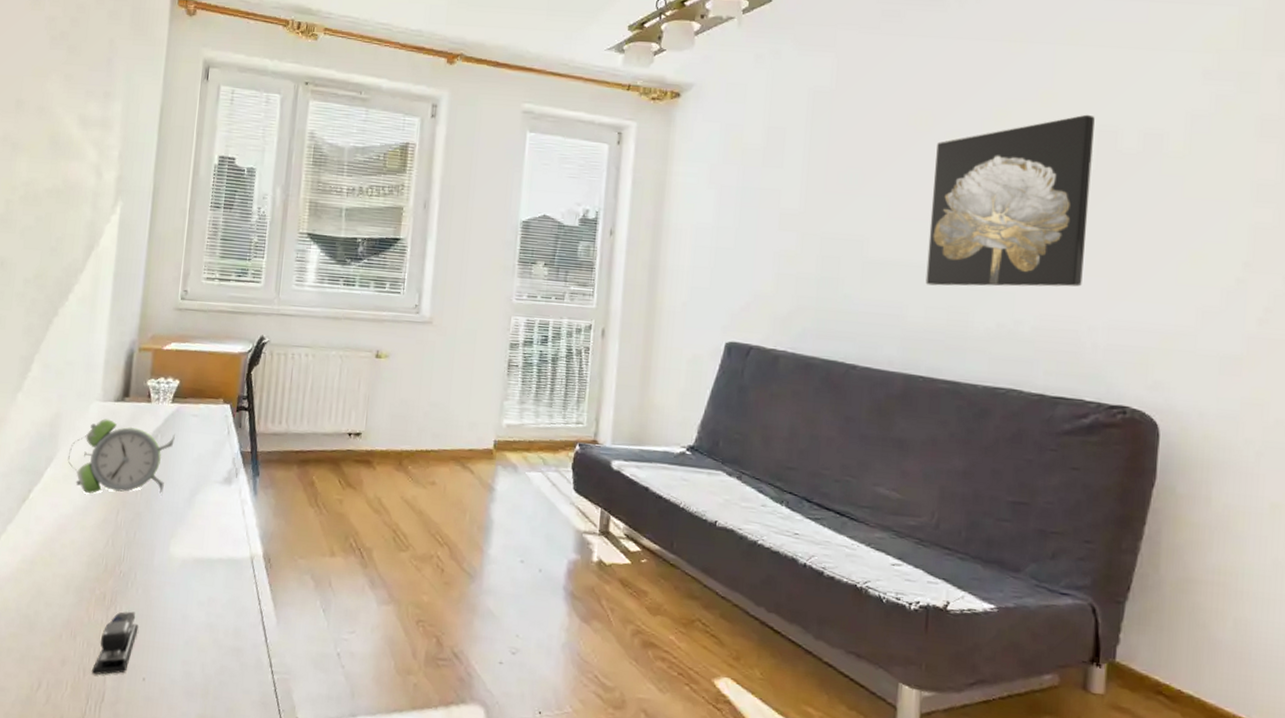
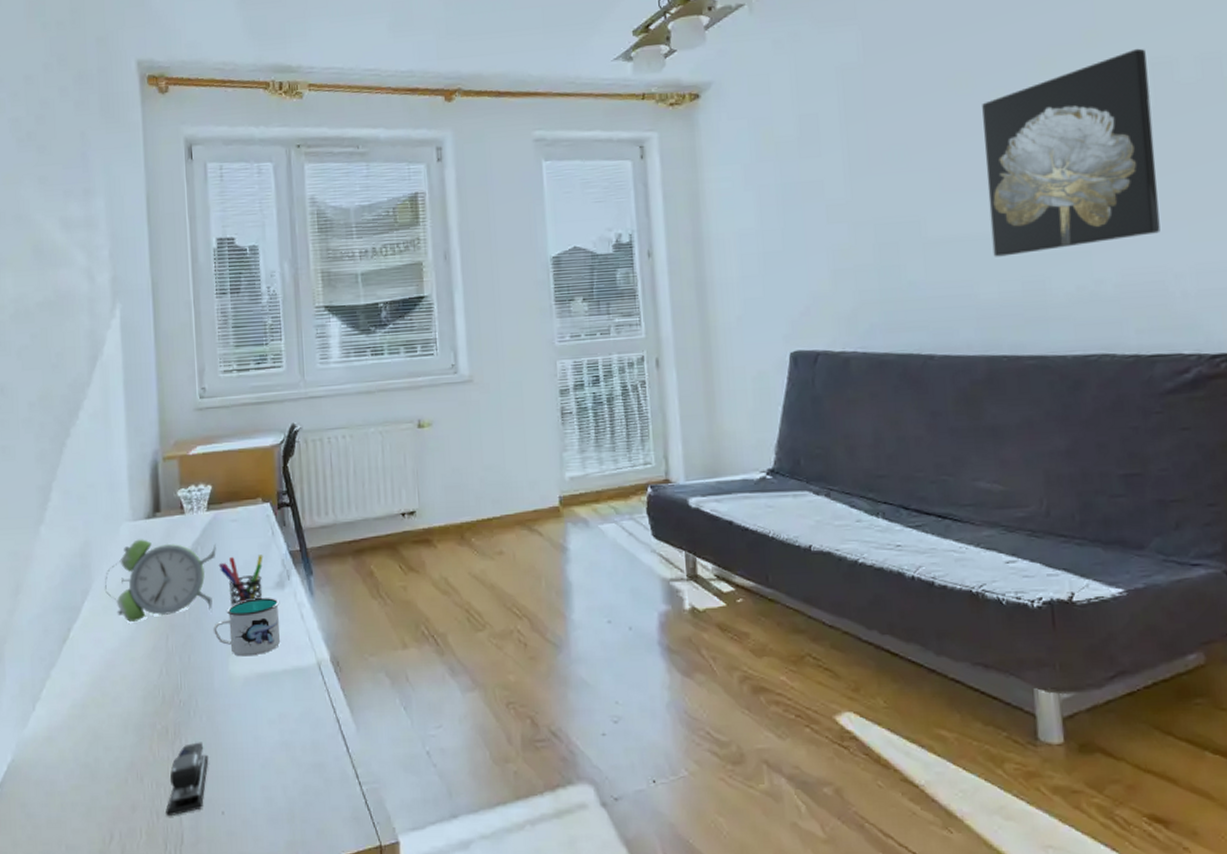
mug: none [161,489,225,542] -> present [214,598,281,657]
pen holder: none [174,447,217,494] -> present [218,555,263,606]

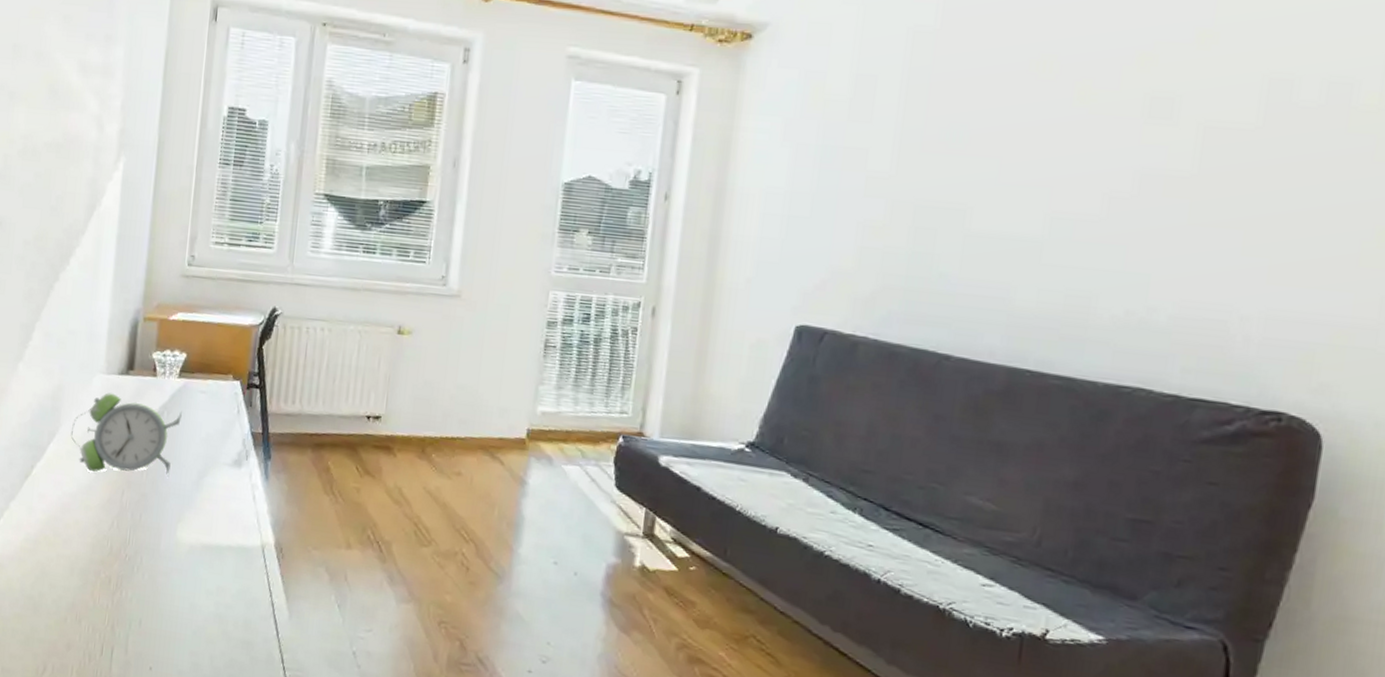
stapler: present [165,742,209,817] -> none [96,597,145,662]
mug: present [214,598,281,657] -> none [167,471,235,527]
pen holder: present [218,555,263,606] -> none [181,426,226,475]
wall art: present [982,48,1161,257] -> none [1040,58,1266,268]

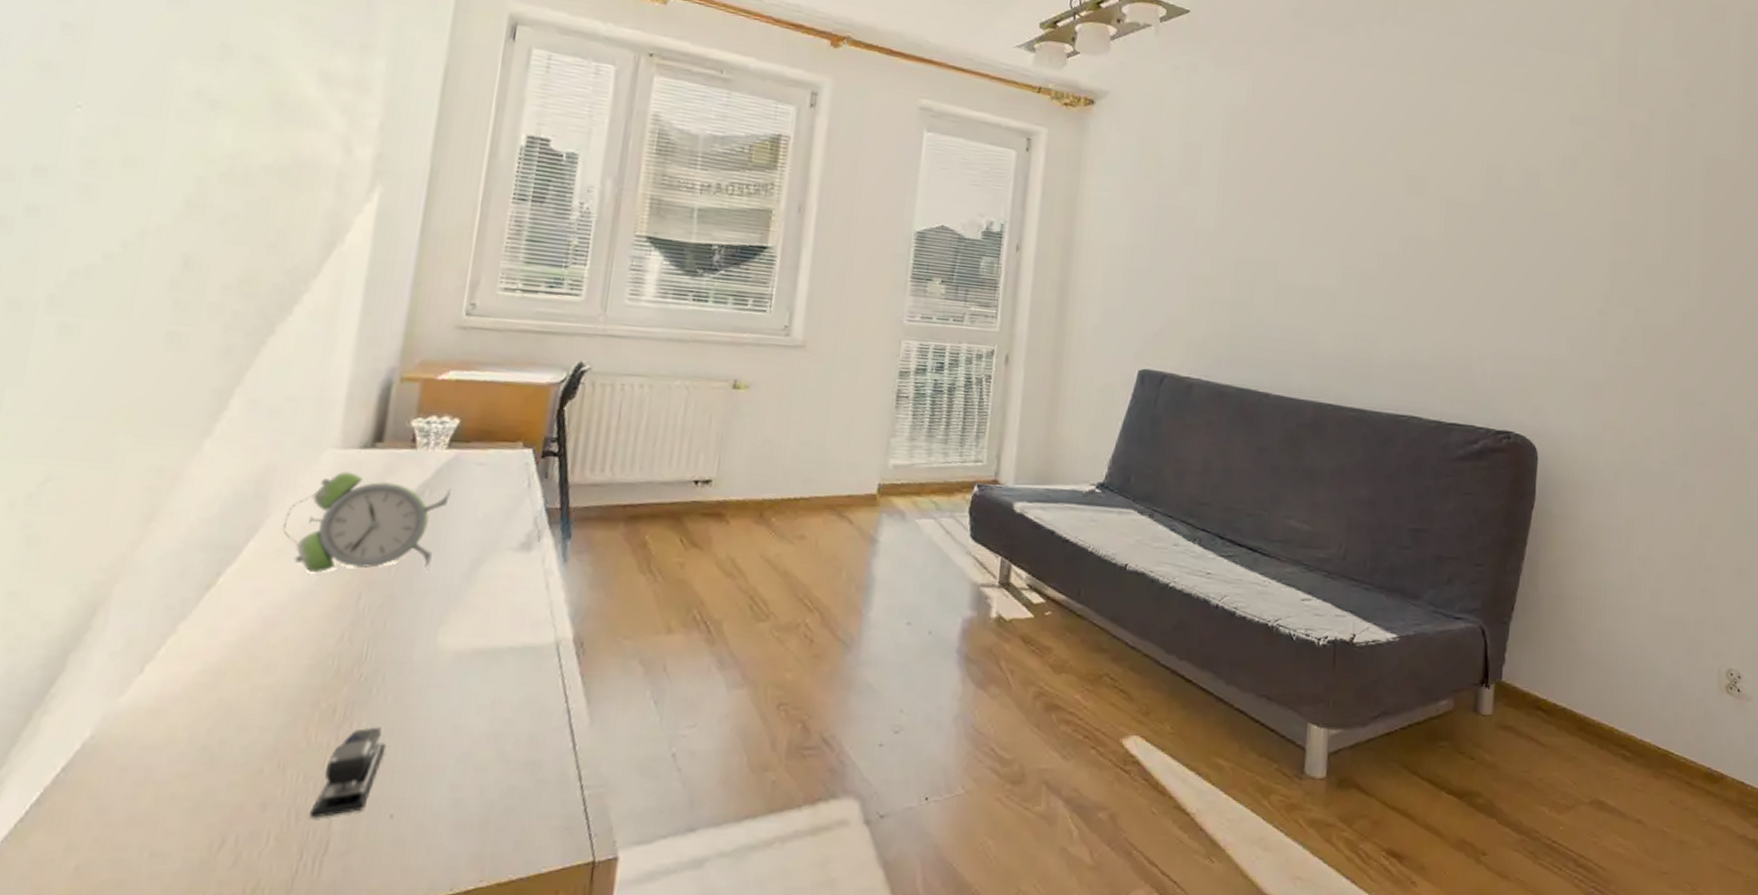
stapler: none [96,597,145,662] -> present [308,727,386,819]

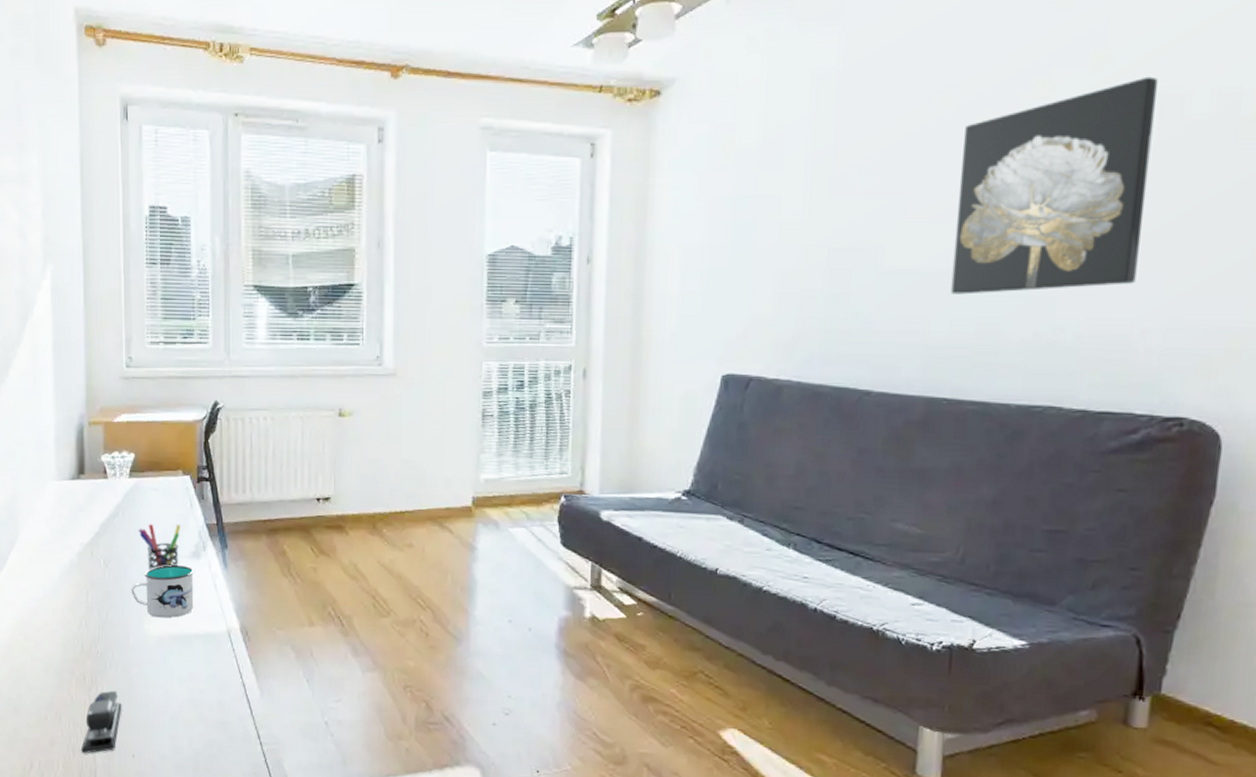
alarm clock: present [282,471,451,572] -> none [29,498,136,575]
mug: none [425,559,522,628] -> present [131,565,195,618]
pen holder: none [449,506,511,566] -> present [138,523,181,570]
wall art: none [1335,149,1484,316] -> present [950,76,1158,295]

